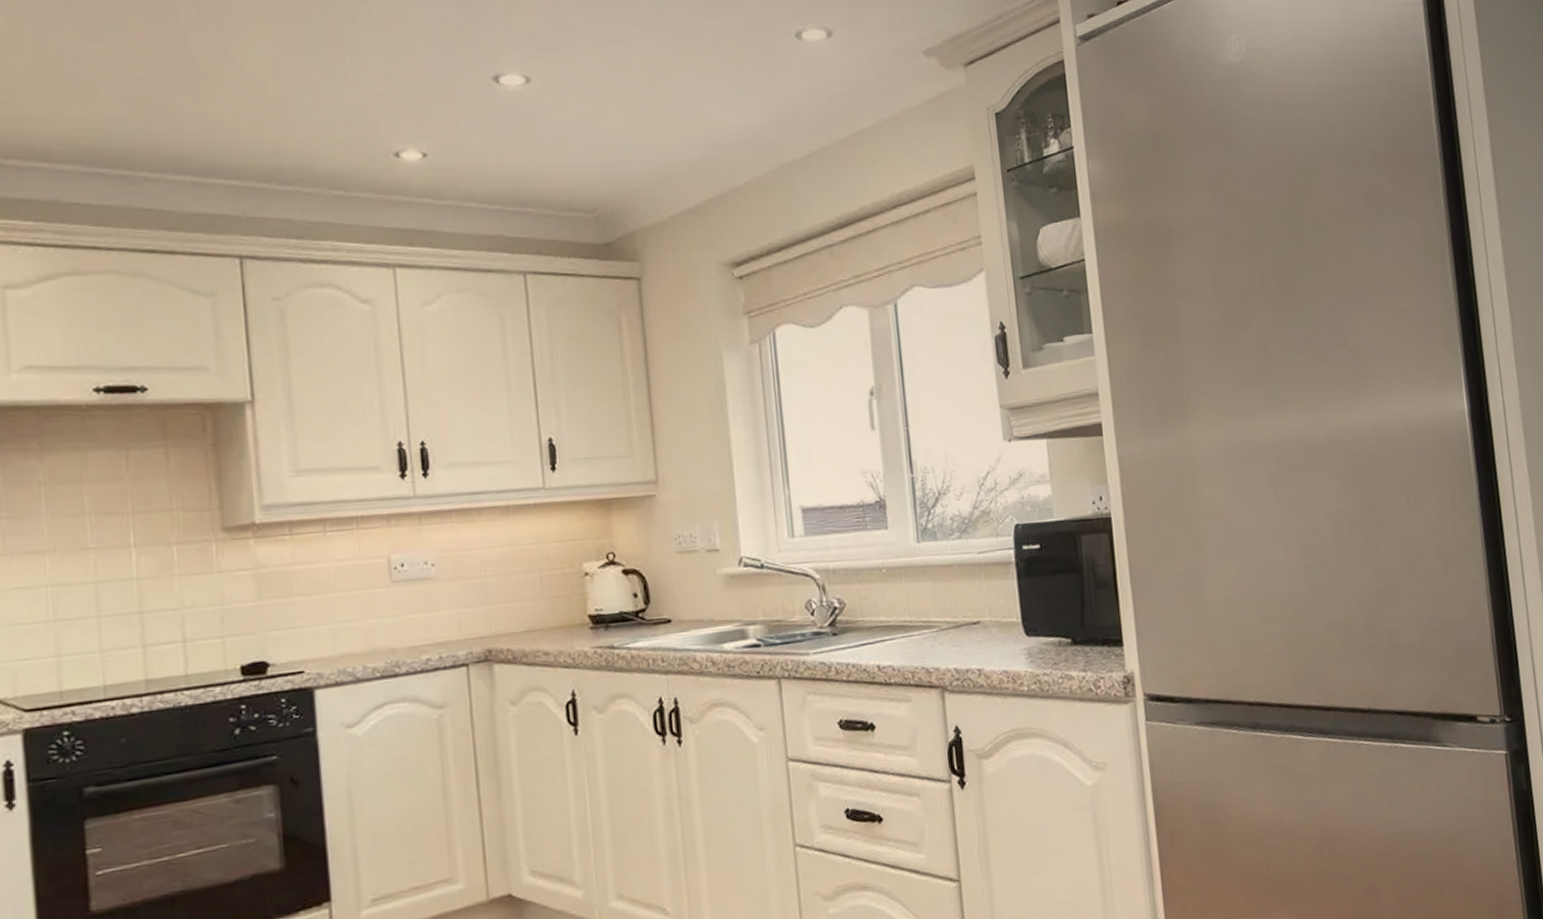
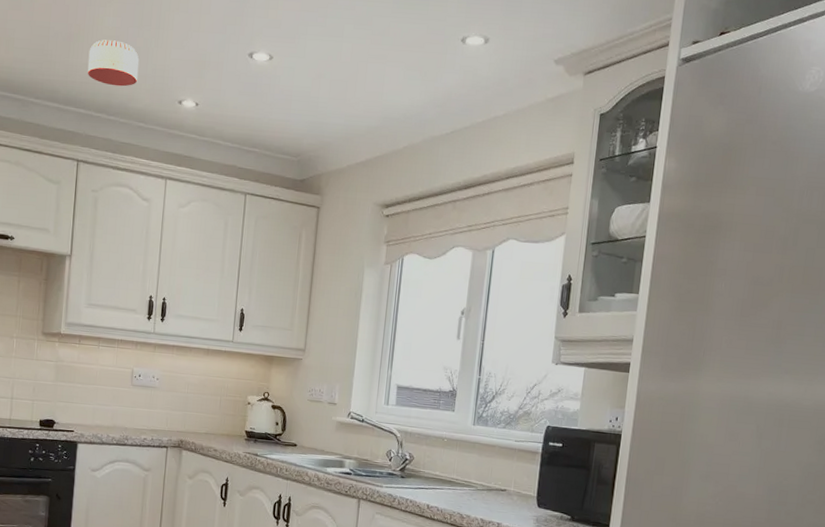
smoke detector: none [232,75,322,141] -> present [87,39,140,87]

